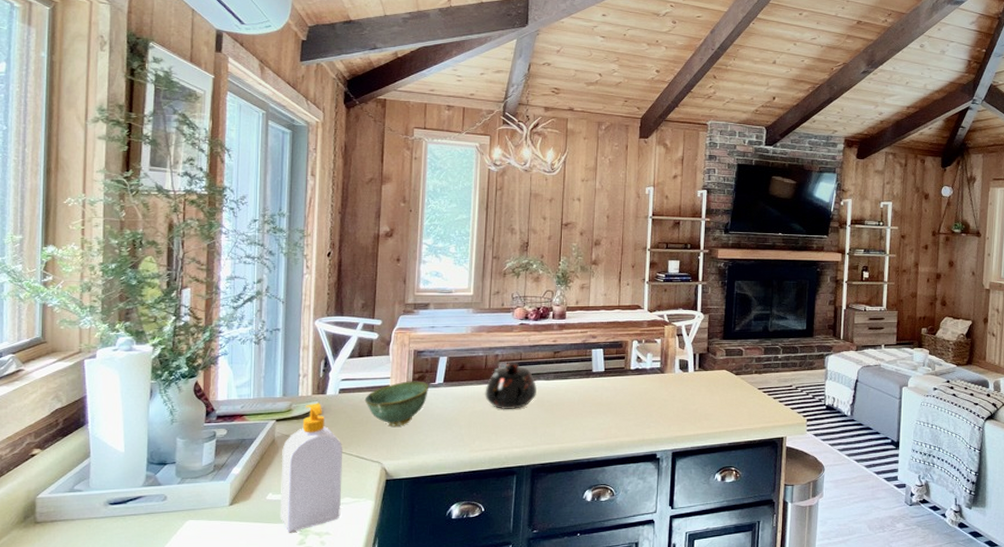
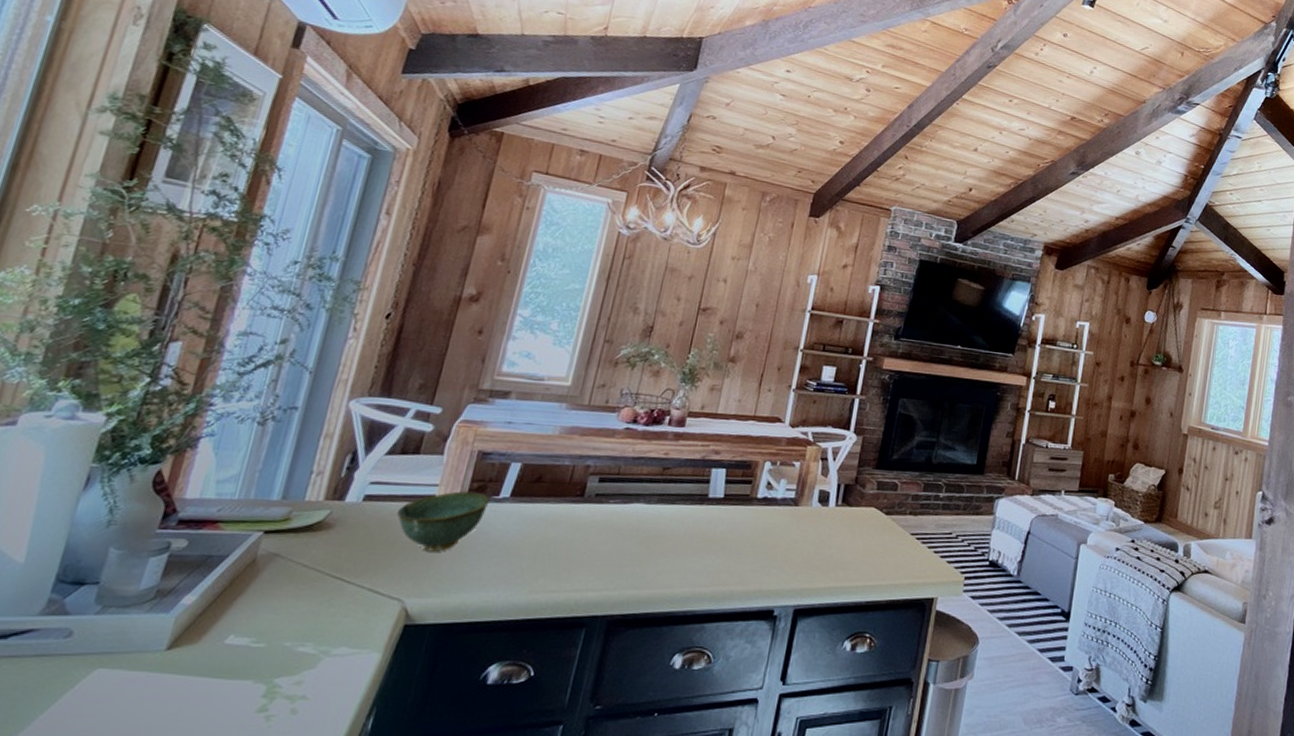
soap bottle: present [280,402,343,533] -> none [238,511,353,694]
teapot: present [485,362,536,410] -> none [562,476,633,540]

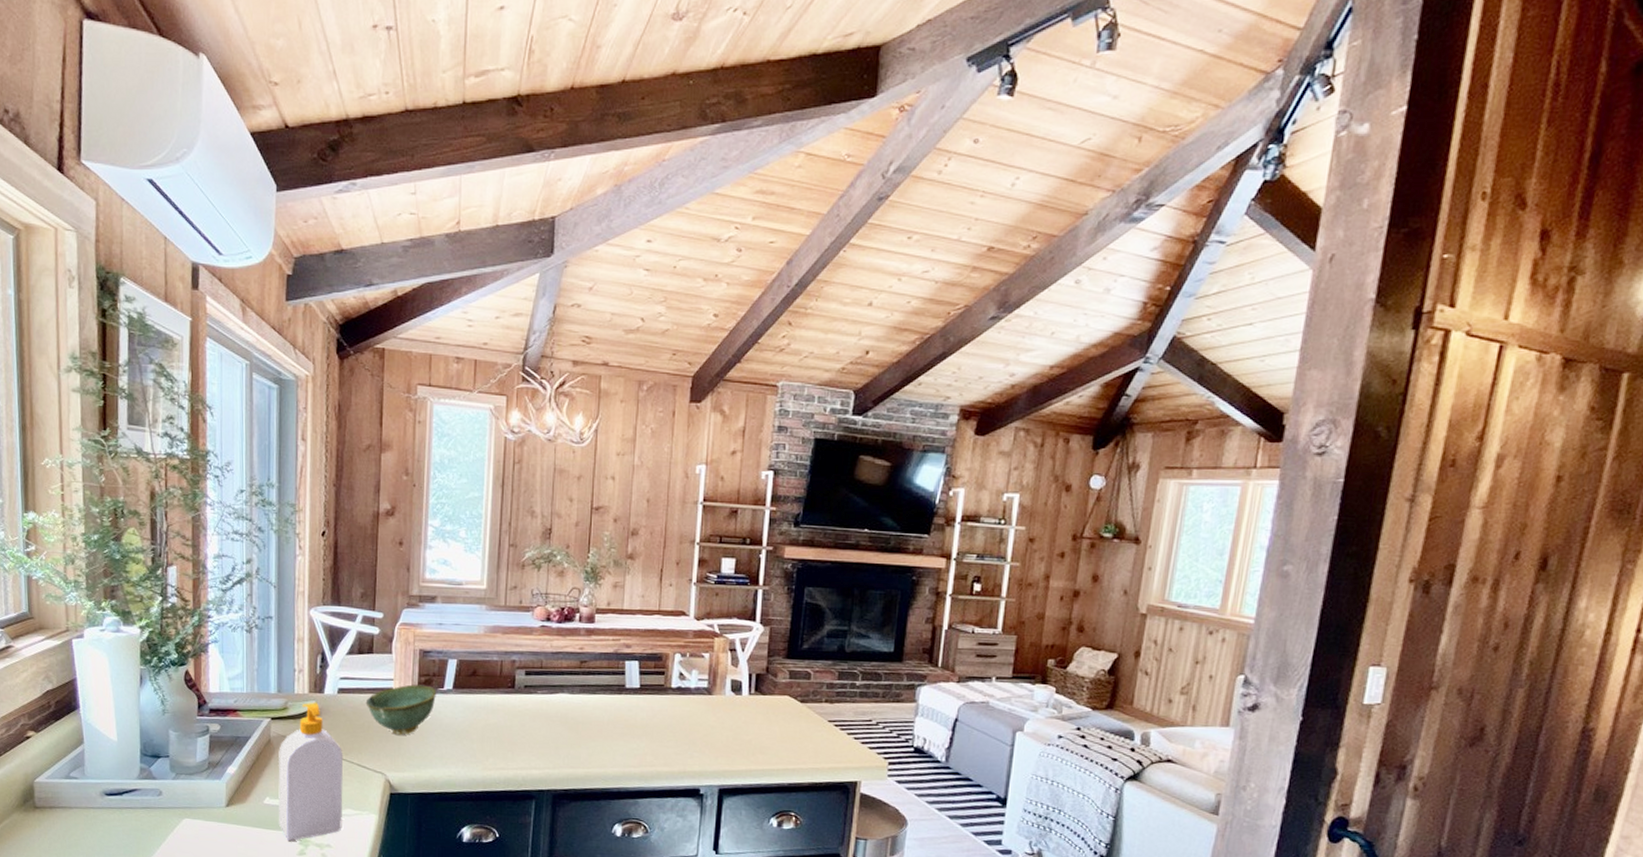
soap bottle: none [238,511,353,694] -> present [278,702,344,842]

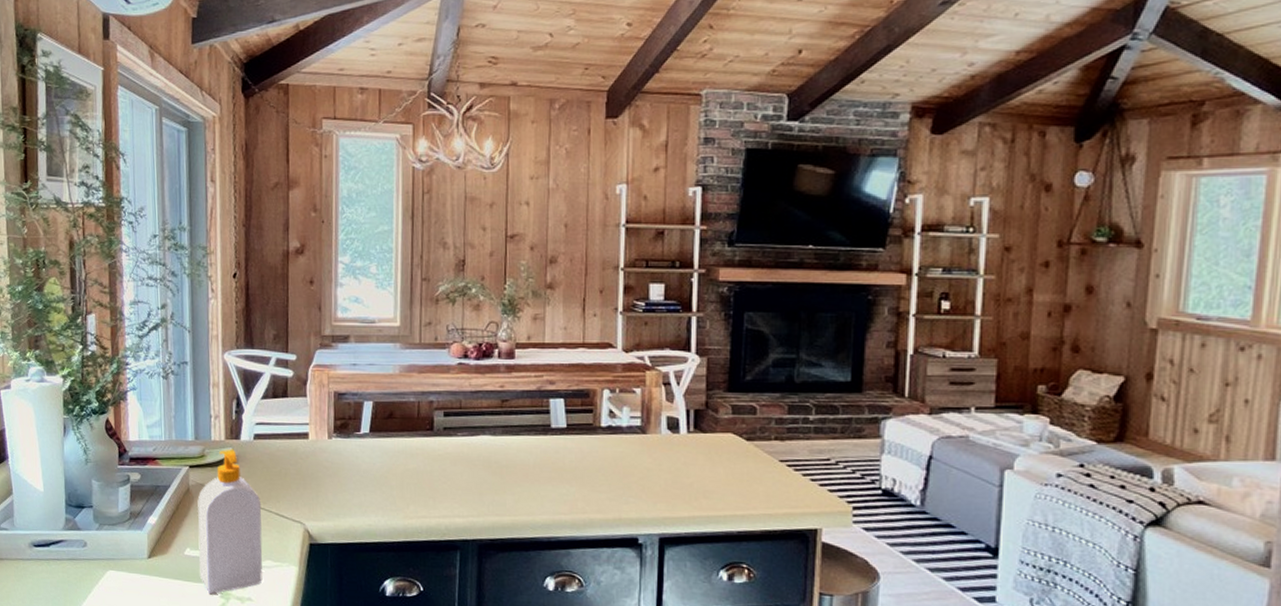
bowl: present [365,684,437,735] -> none [282,428,354,482]

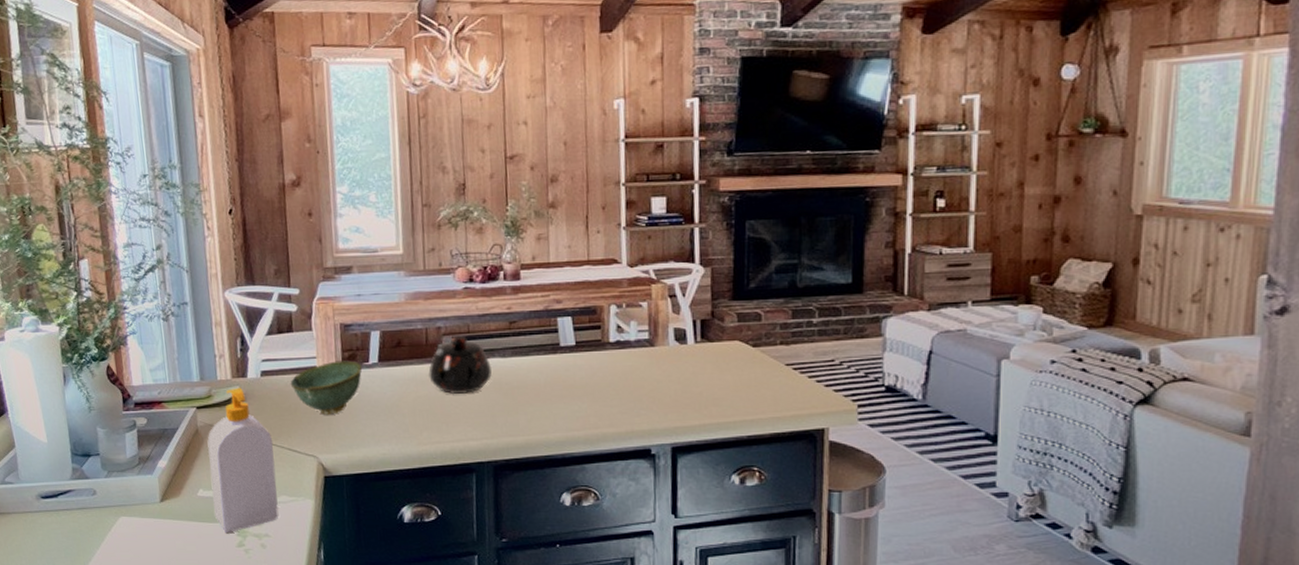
bowl: none [282,428,354,482] -> present [290,360,363,415]
teapot: none [418,410,481,470] -> present [428,335,492,395]

